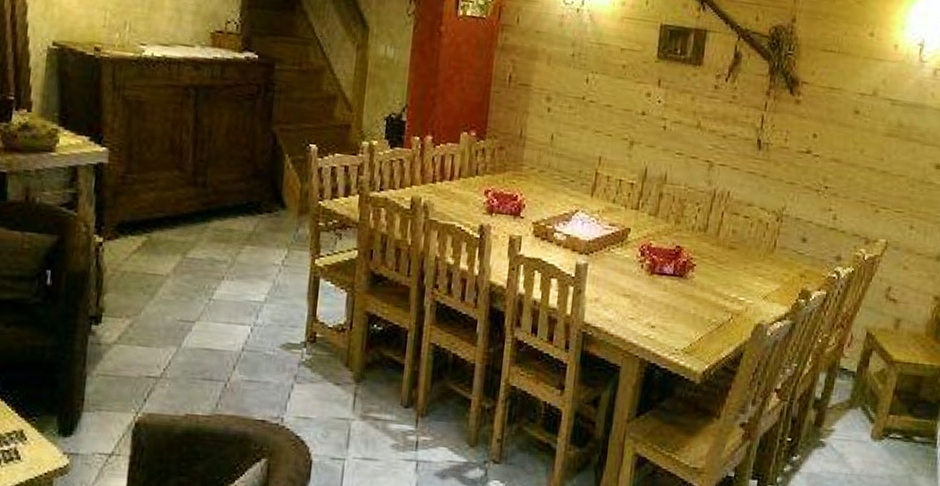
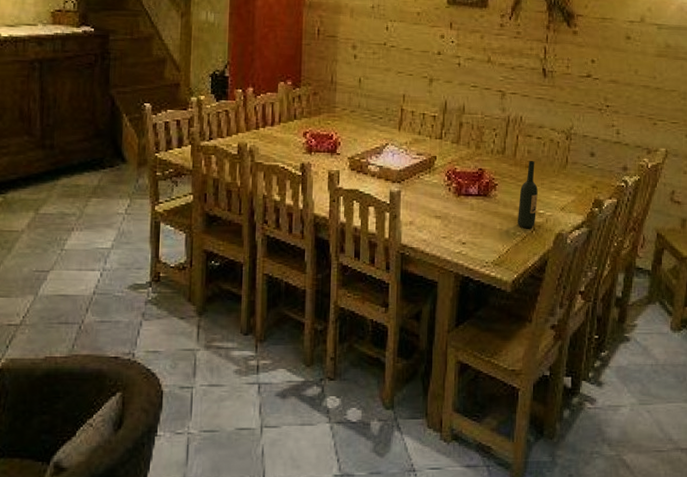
wine bottle: none [714,241,740,316] -> present [518,160,538,228]

